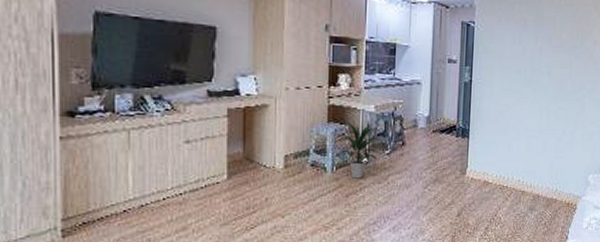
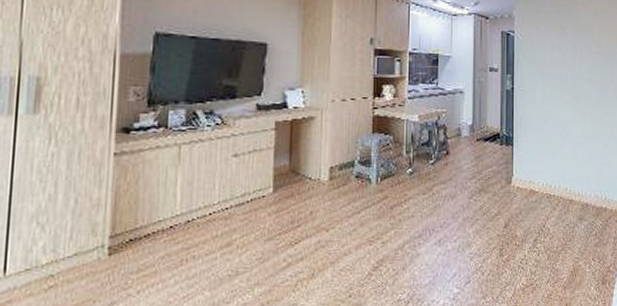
indoor plant: present [339,122,380,179] -> none [383,132,424,190]

